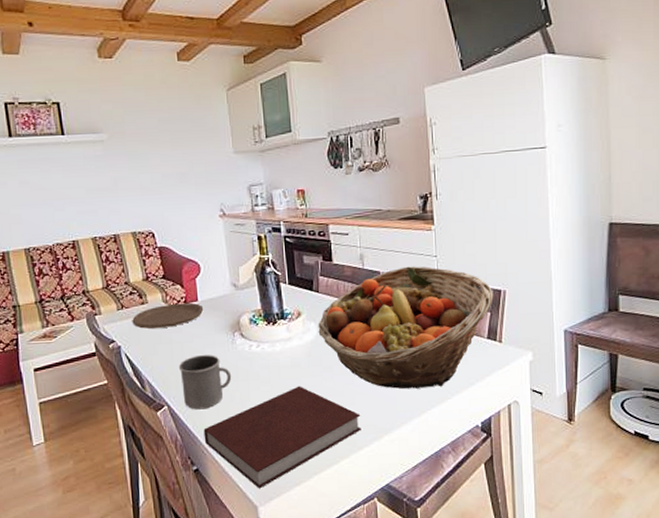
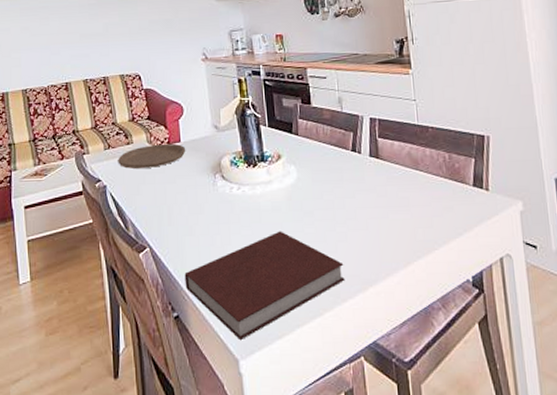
mug: present [178,355,232,410] -> none [161,196,213,253]
fruit basket: present [318,266,494,389] -> none [298,110,477,238]

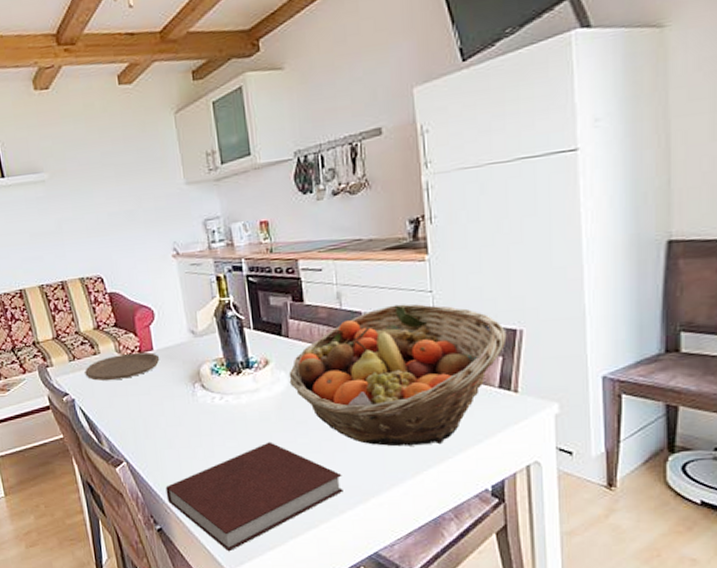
fruit basket: none [298,110,477,238] -> present [289,304,507,447]

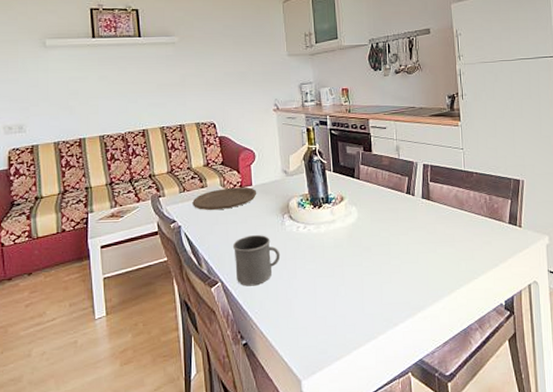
mug: none [135,408,194,466] -> present [232,235,281,286]
notebook: present [165,442,343,552] -> none [253,265,397,363]
fruit basket: present [289,304,507,447] -> none [358,157,513,269]

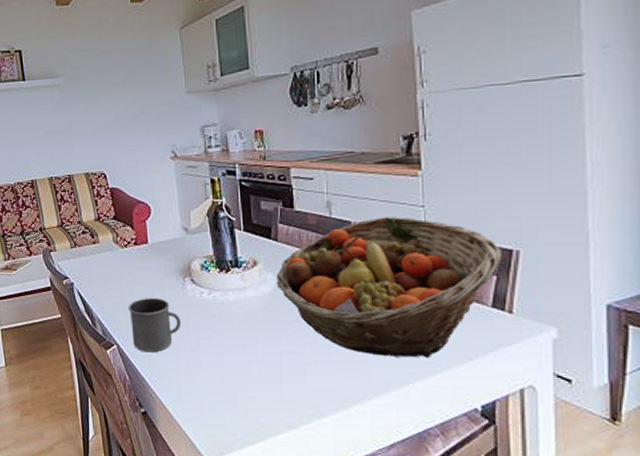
plate: present [192,187,257,211] -> none [84,244,154,269]
fruit basket: none [358,157,513,269] -> present [276,217,502,359]

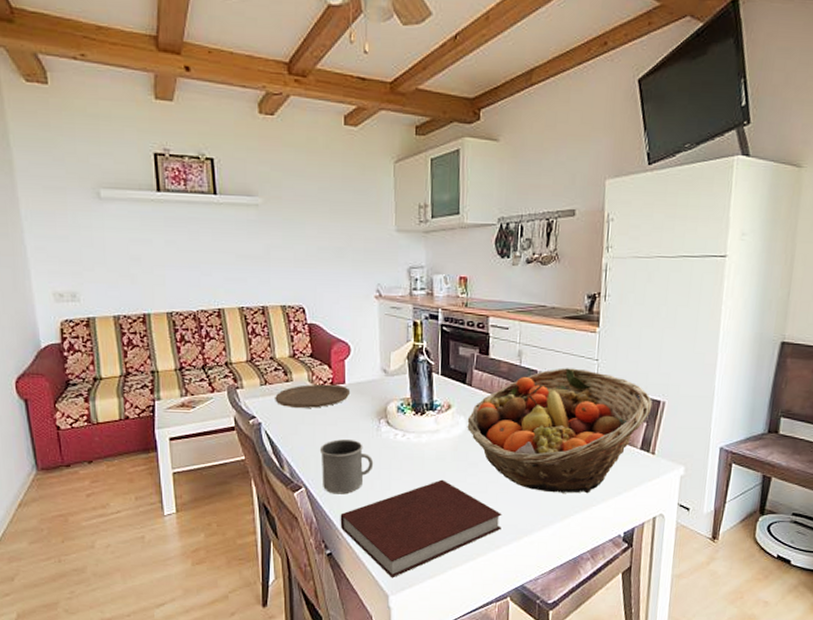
plate: none [84,244,154,269] -> present [275,384,351,409]
notebook: none [152,339,326,442] -> present [340,479,502,578]

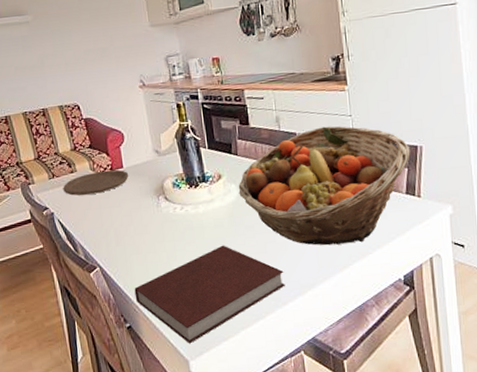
mug: present [319,439,374,494] -> none [108,218,159,270]

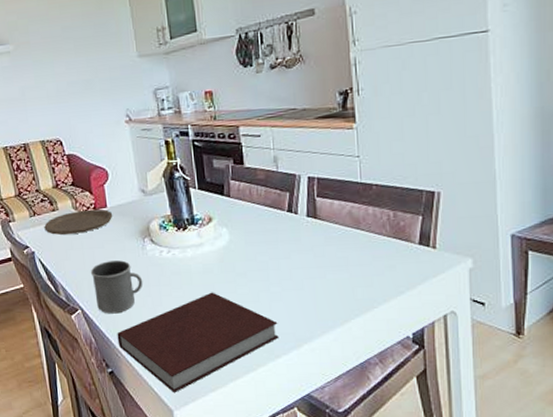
mug: none [108,218,159,270] -> present [90,260,143,314]
fruit basket: present [238,126,410,246] -> none [230,167,426,297]

